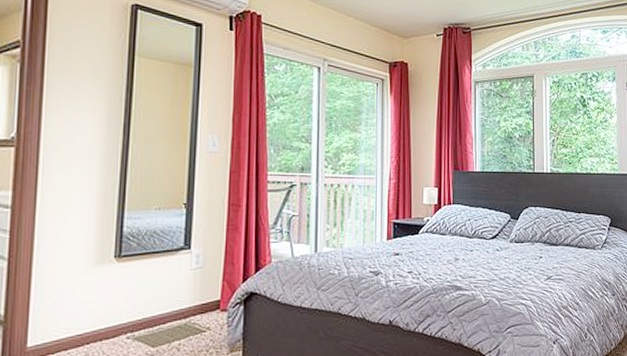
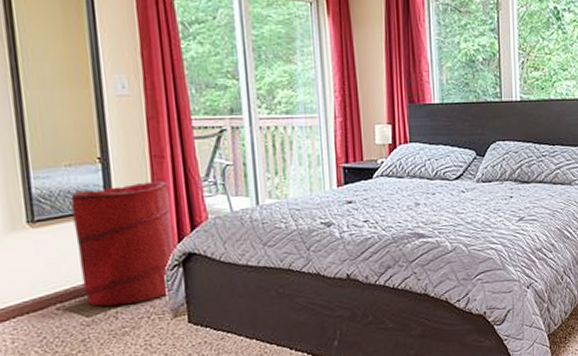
laundry hamper: none [154,226,240,339] -> present [71,181,175,307]

